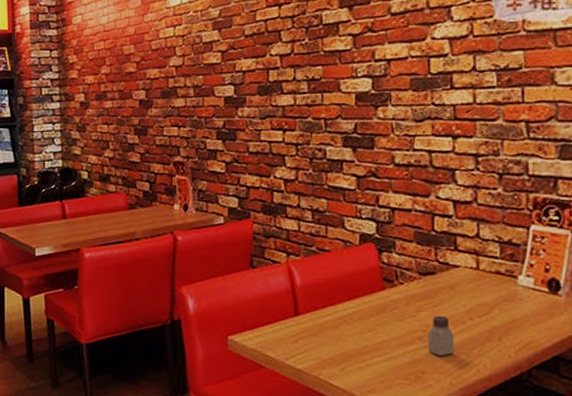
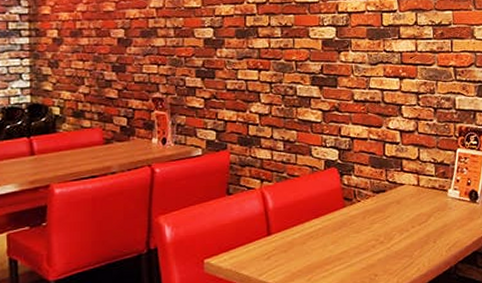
saltshaker: present [427,315,455,356] -> none [379,226,401,260]

